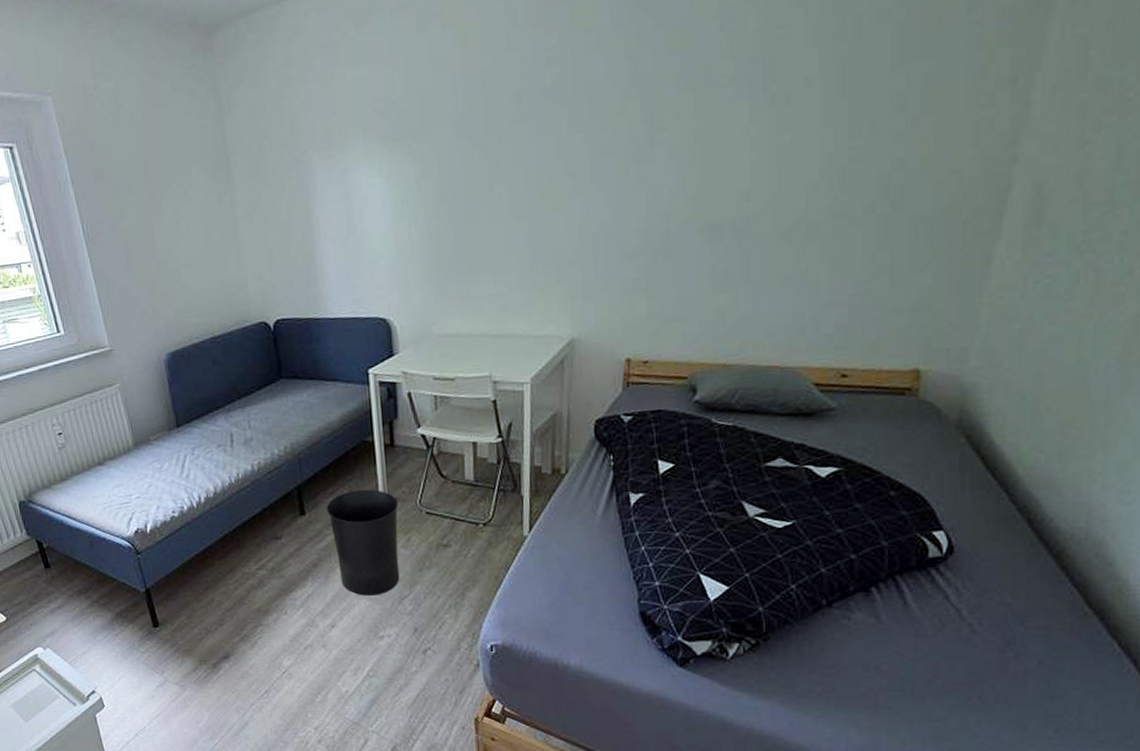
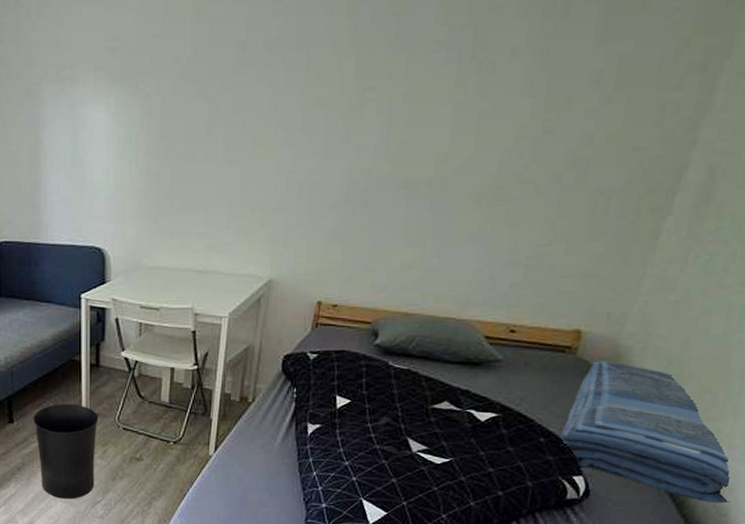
towel: none [912,400,1115,552] -> present [560,361,731,504]

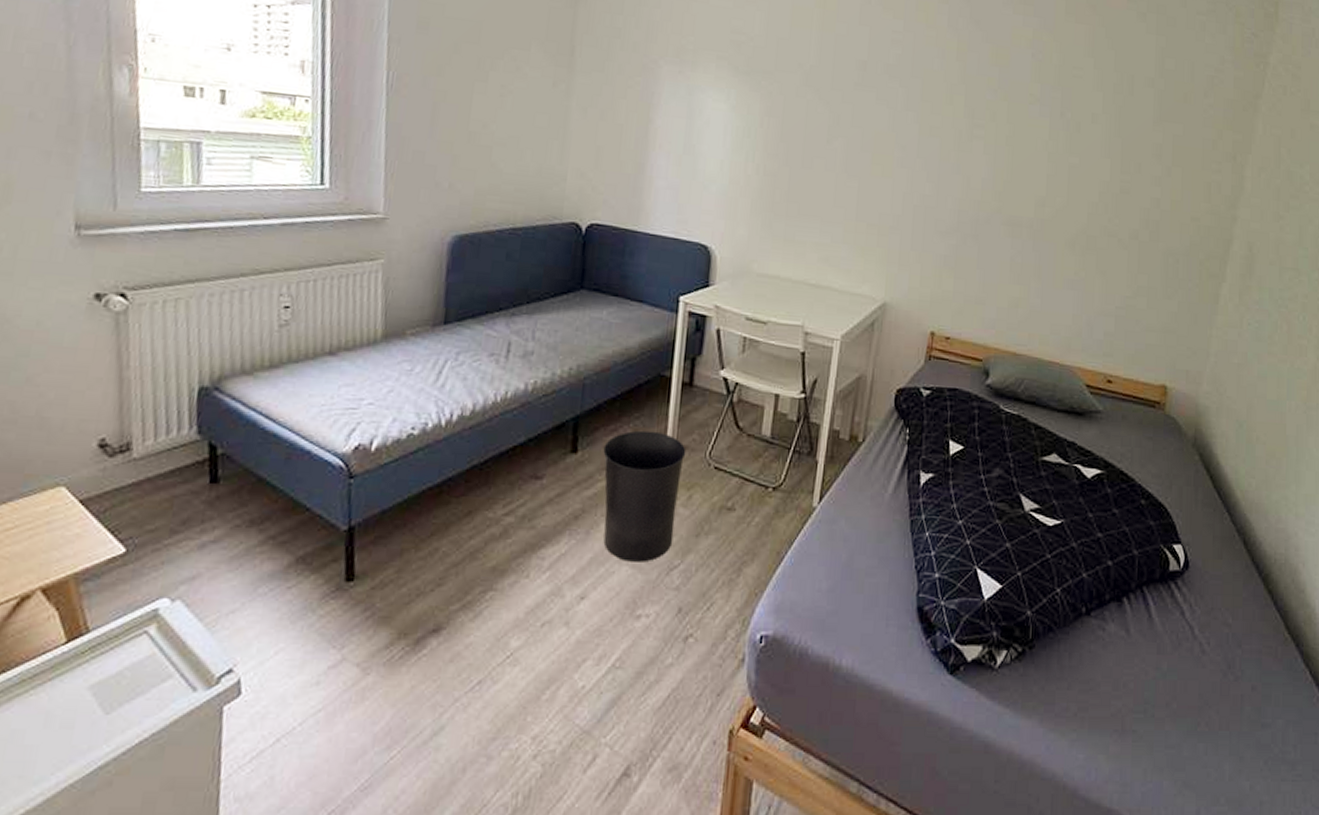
towel: present [560,361,731,504] -> none [1159,419,1306,578]

